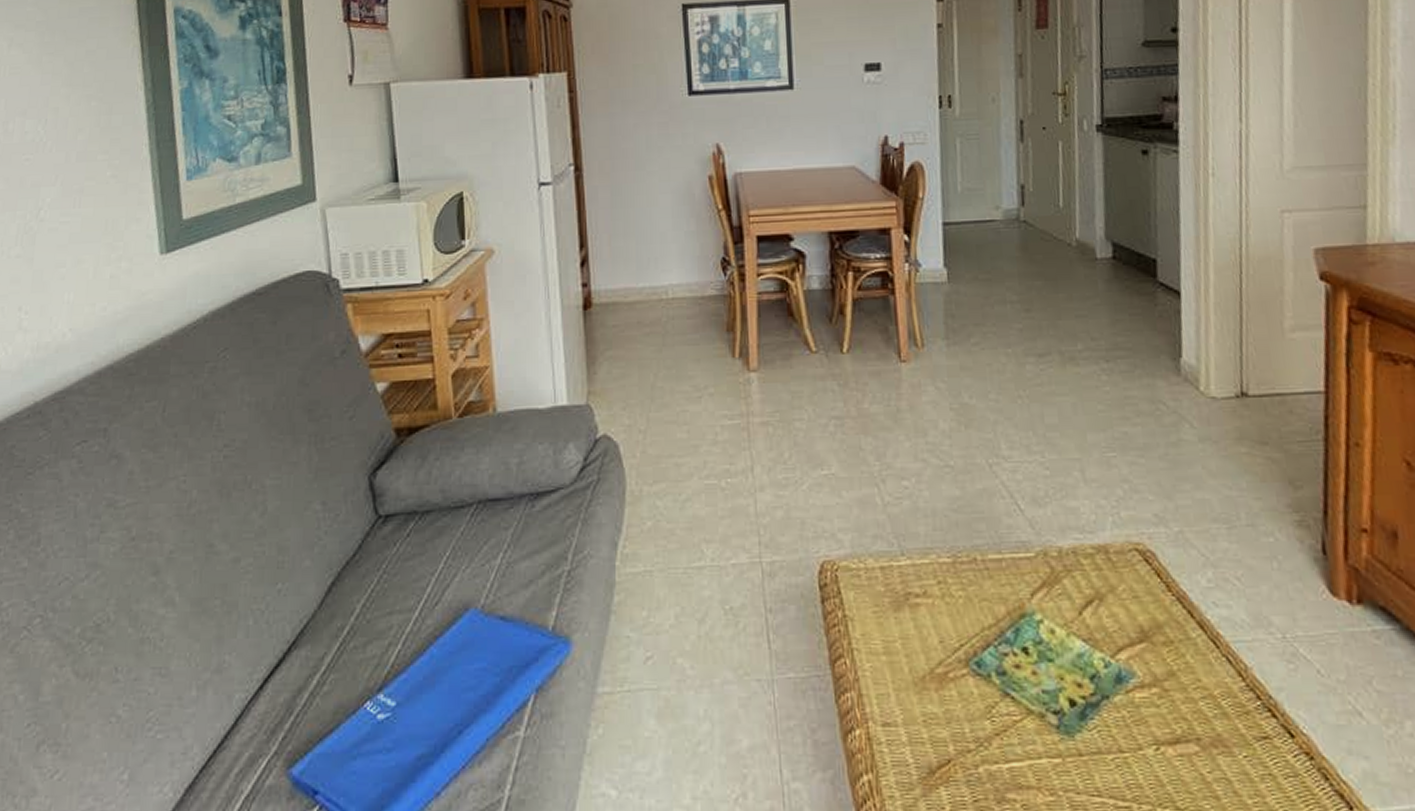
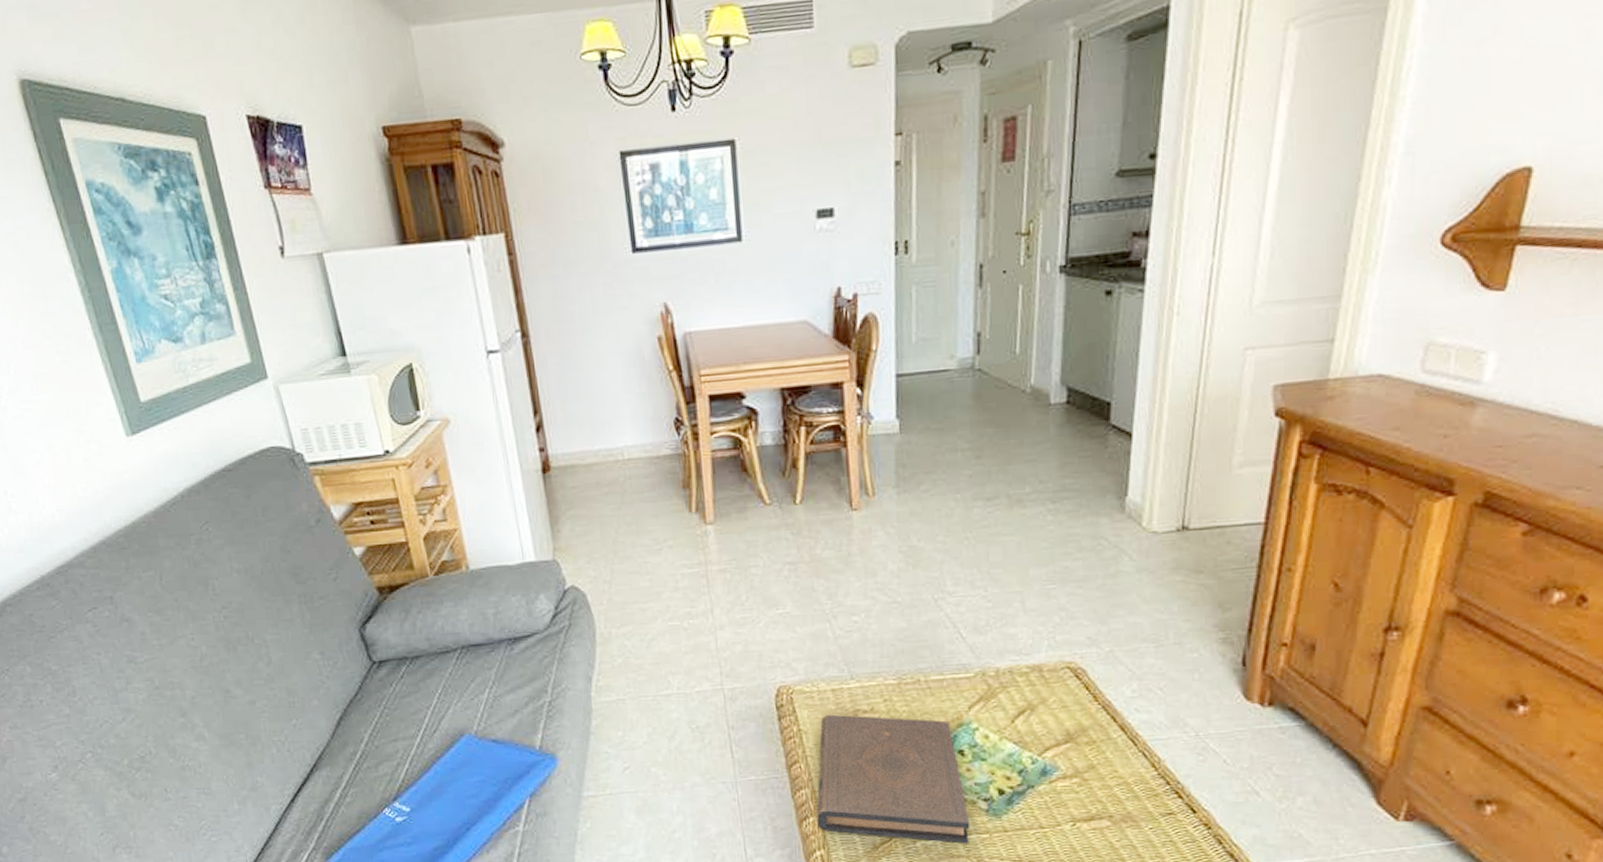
book: none [863,597,1040,771] -> present [816,714,970,844]

